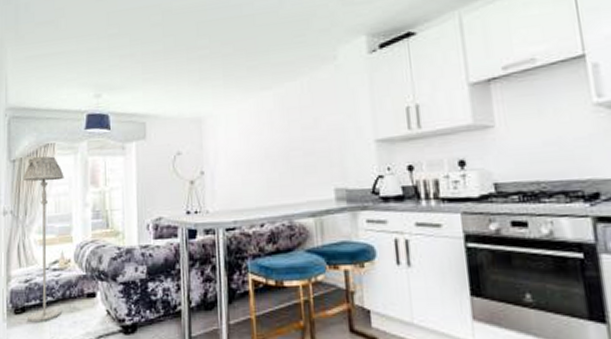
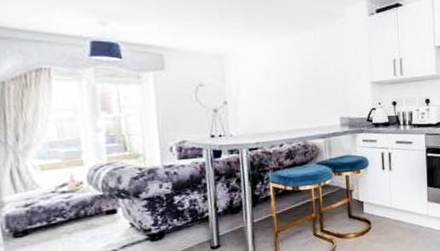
floor lamp: present [22,156,64,321] -> none [7,80,76,243]

